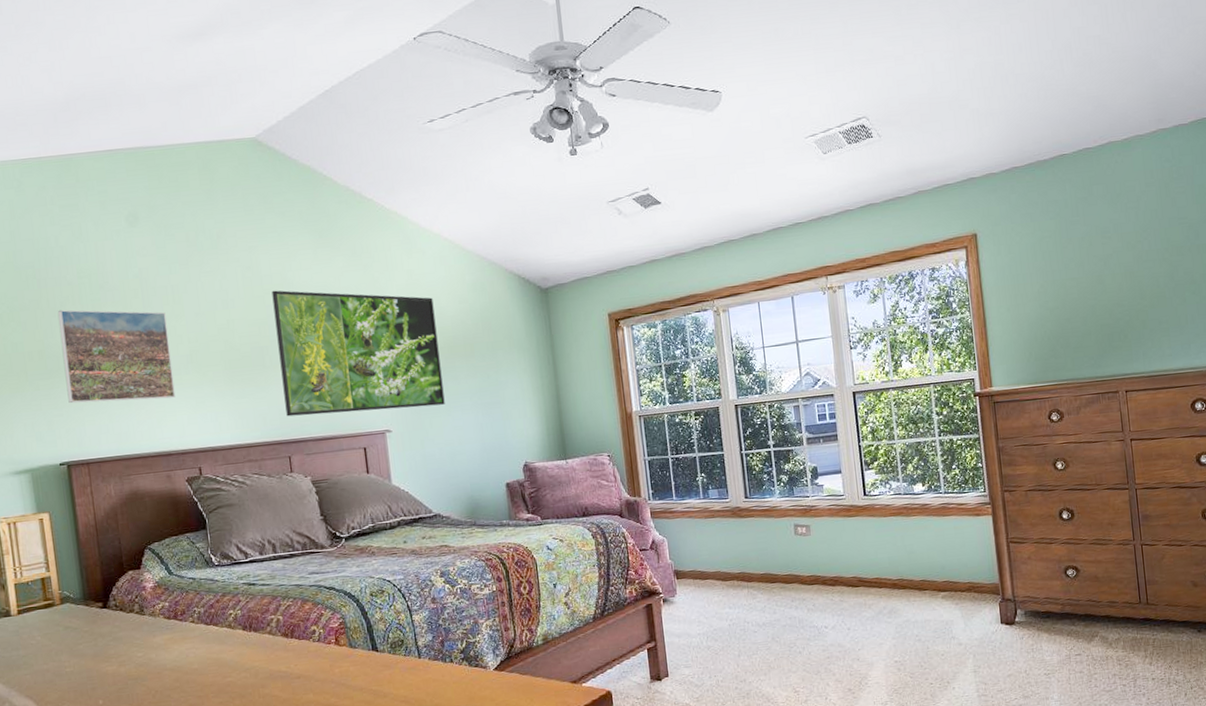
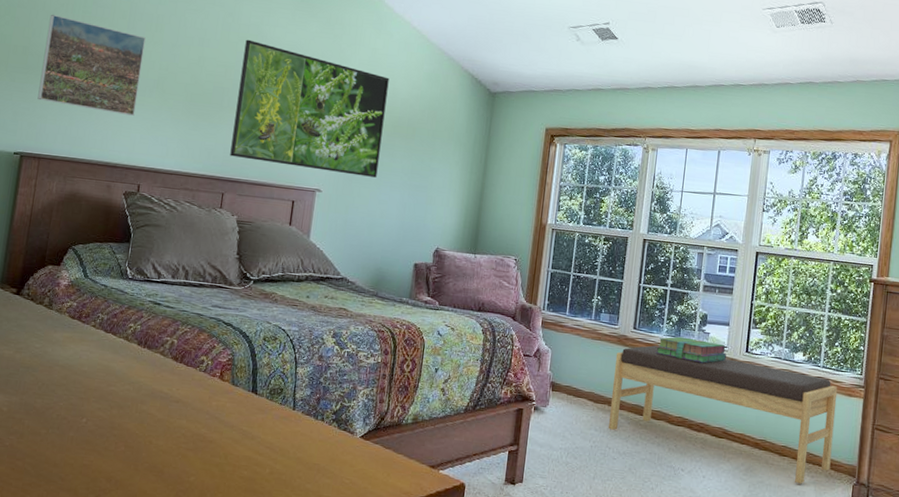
bench: none [733,503,973,614] -> present [609,345,838,484]
stack of books: none [772,493,845,518] -> present [656,336,726,363]

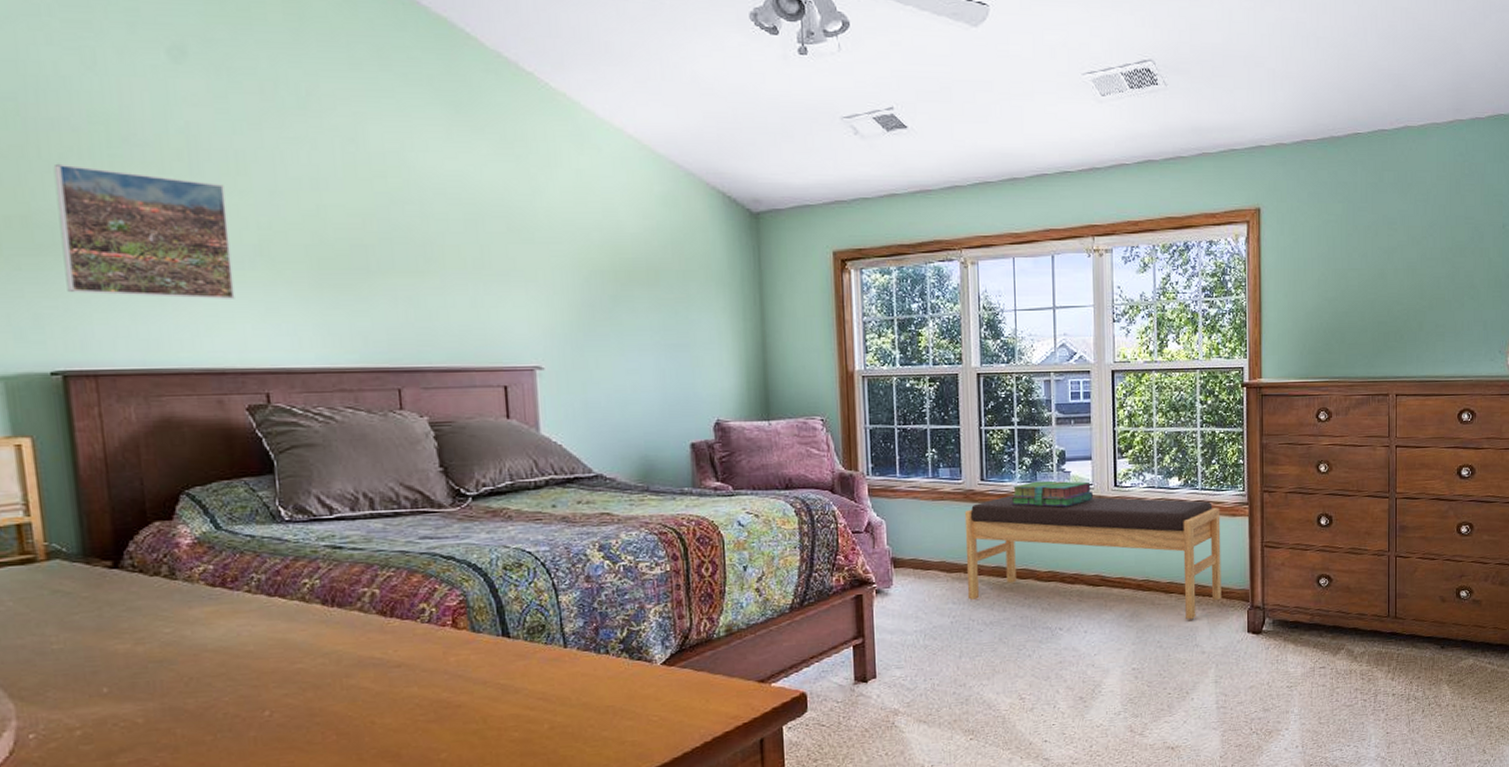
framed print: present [230,39,390,178] -> none [384,173,617,342]

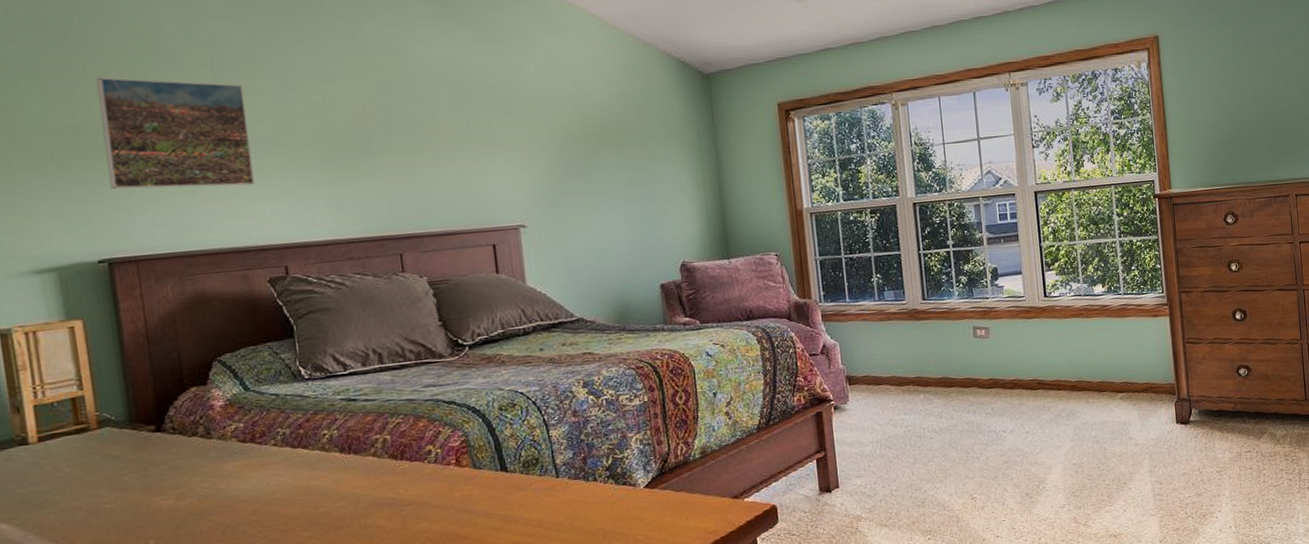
bench: present [964,495,1222,620] -> none [909,304,1150,415]
stack of books: present [1011,480,1093,507] -> none [951,294,1025,321]

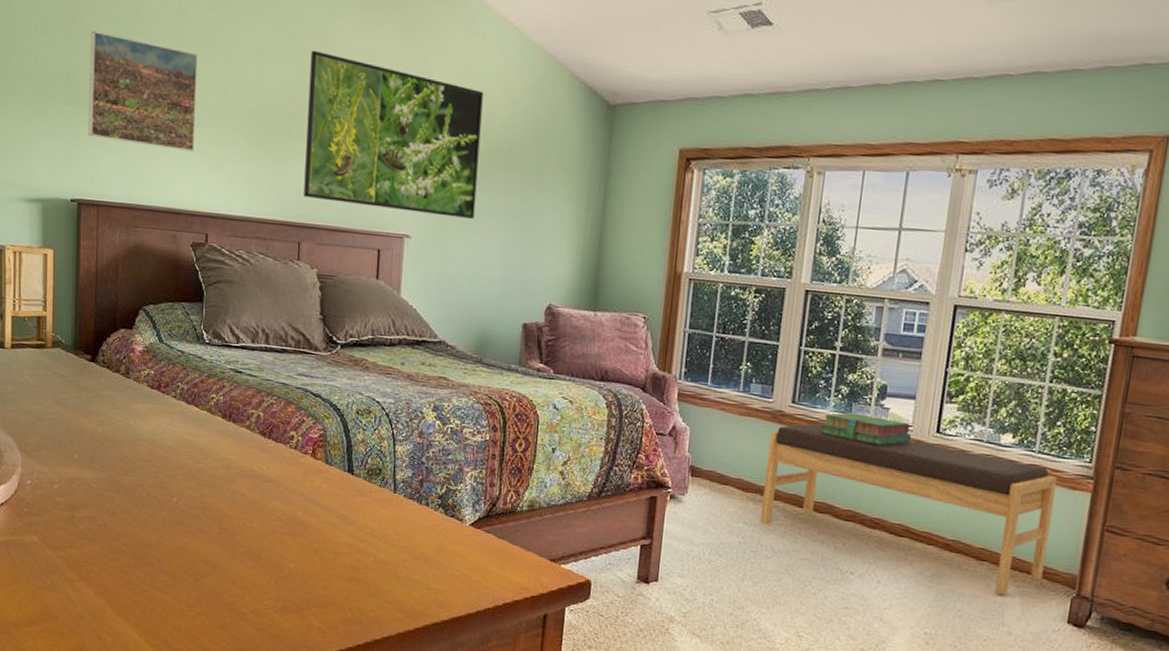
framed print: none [380,64,591,209] -> present [304,50,484,219]
bench: none [909,304,1150,415] -> present [761,423,1058,595]
stack of books: none [951,294,1025,321] -> present [820,412,911,446]

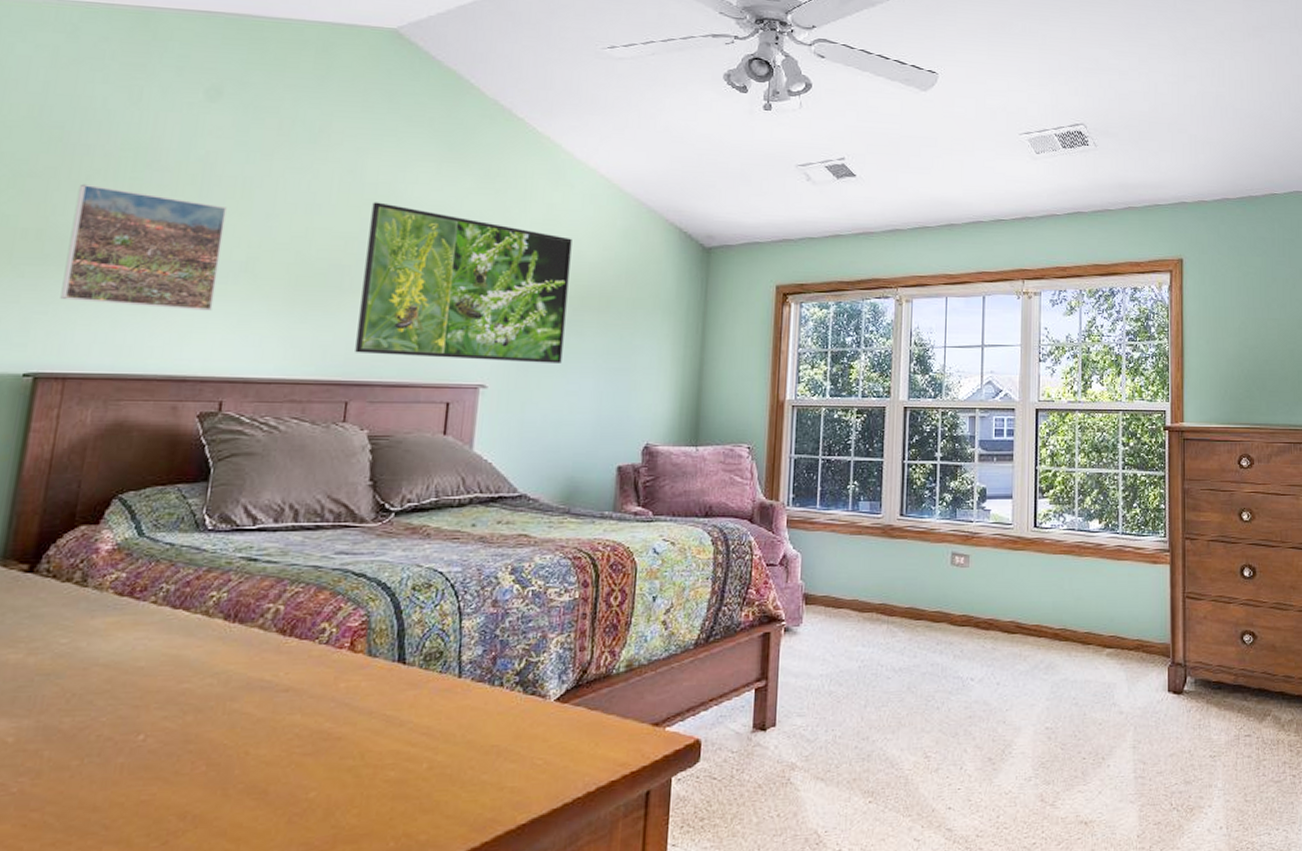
bench: present [761,423,1058,595] -> none [878,532,1141,675]
stack of books: present [820,412,911,446] -> none [929,518,1012,547]

